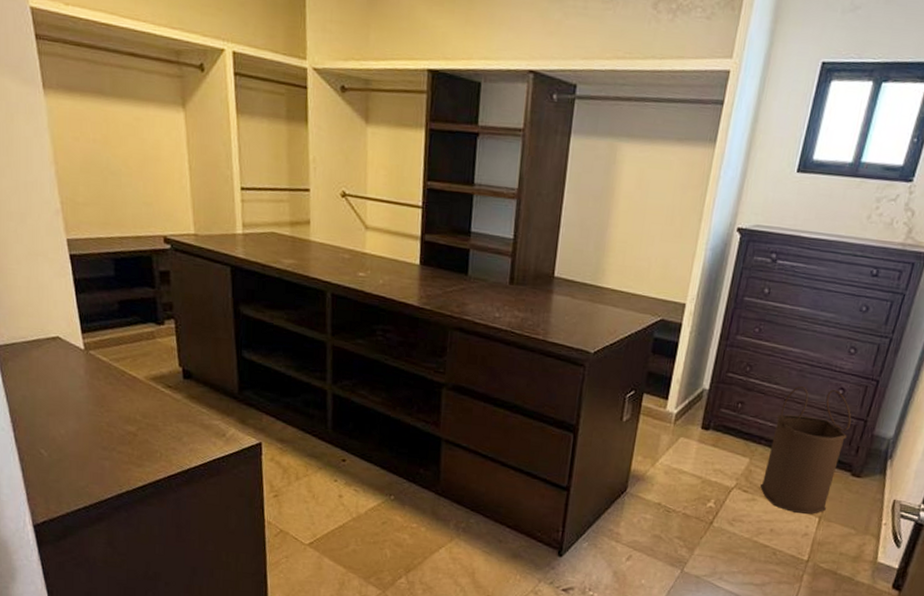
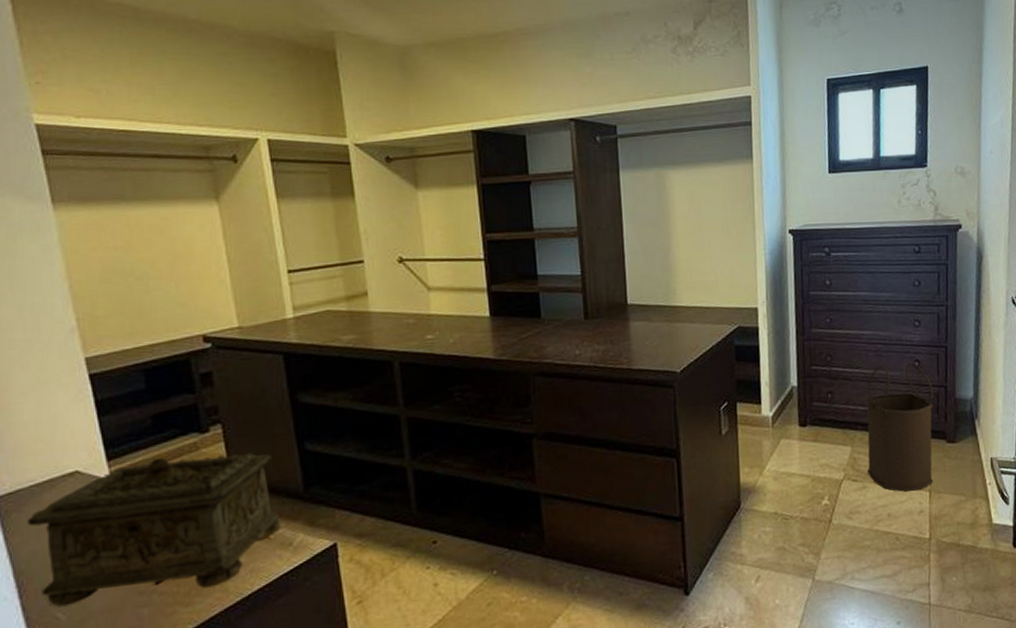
decorative box: none [20,339,218,457] -> present [28,452,281,607]

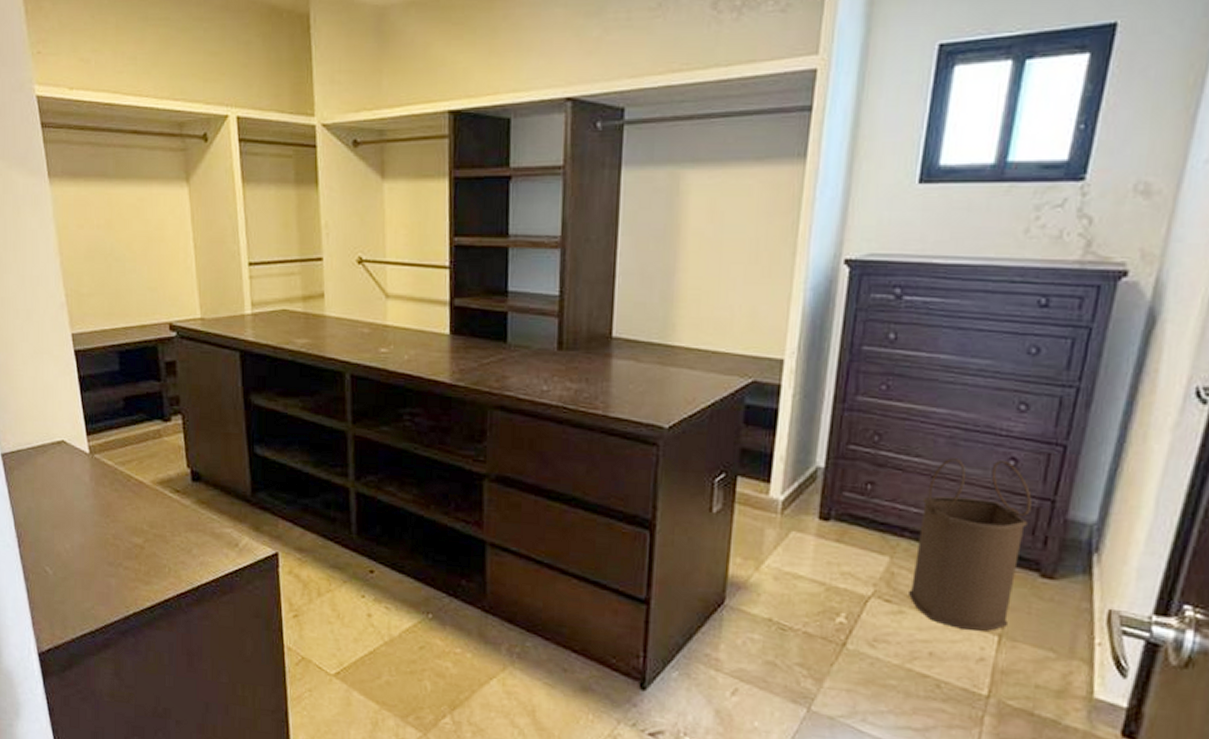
decorative box: present [28,452,281,607] -> none [25,439,229,572]

